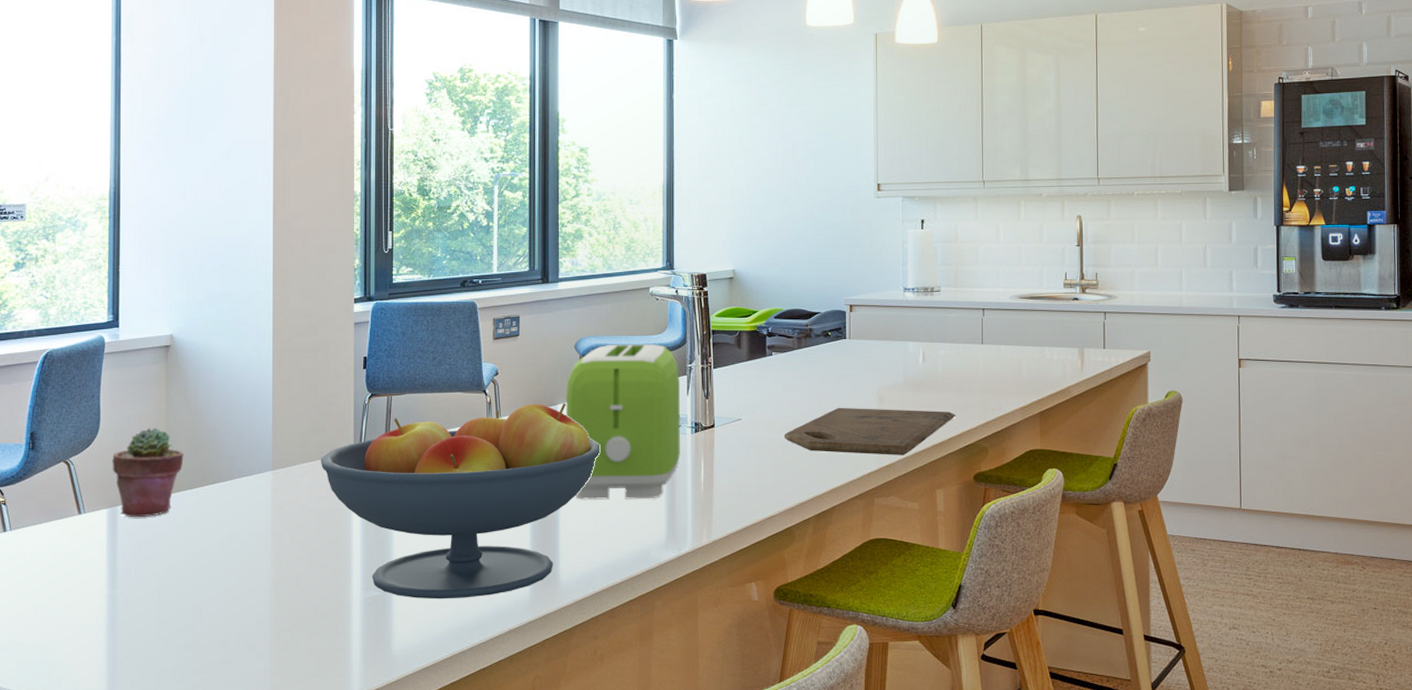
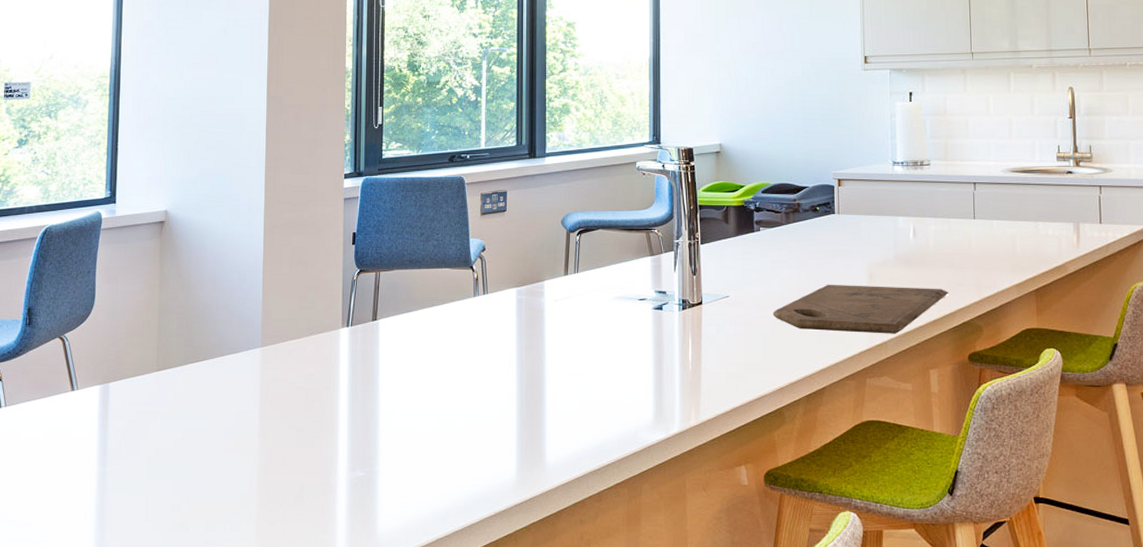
potted succulent: present [112,428,184,518] -> none [105,304,175,395]
fruit bowl: present [320,403,601,599] -> none [308,279,587,481]
toaster: present [566,343,681,500] -> none [552,219,669,379]

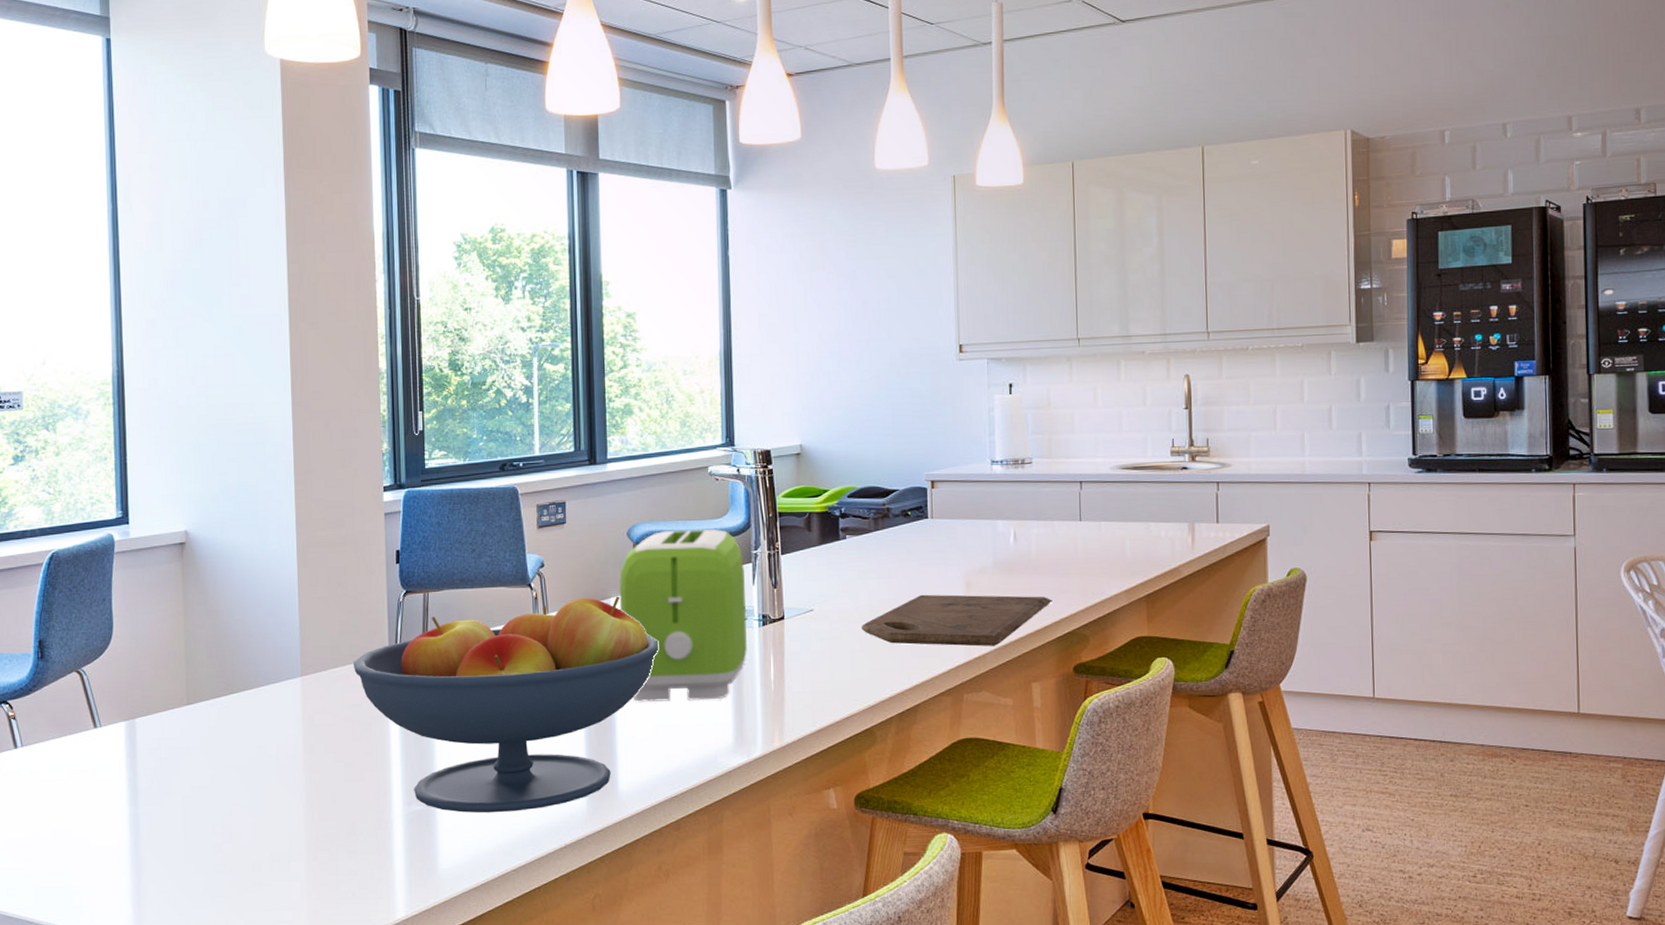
fruit bowl: none [308,279,587,481] -> present [353,596,659,813]
toaster: none [552,219,669,379] -> present [619,528,748,702]

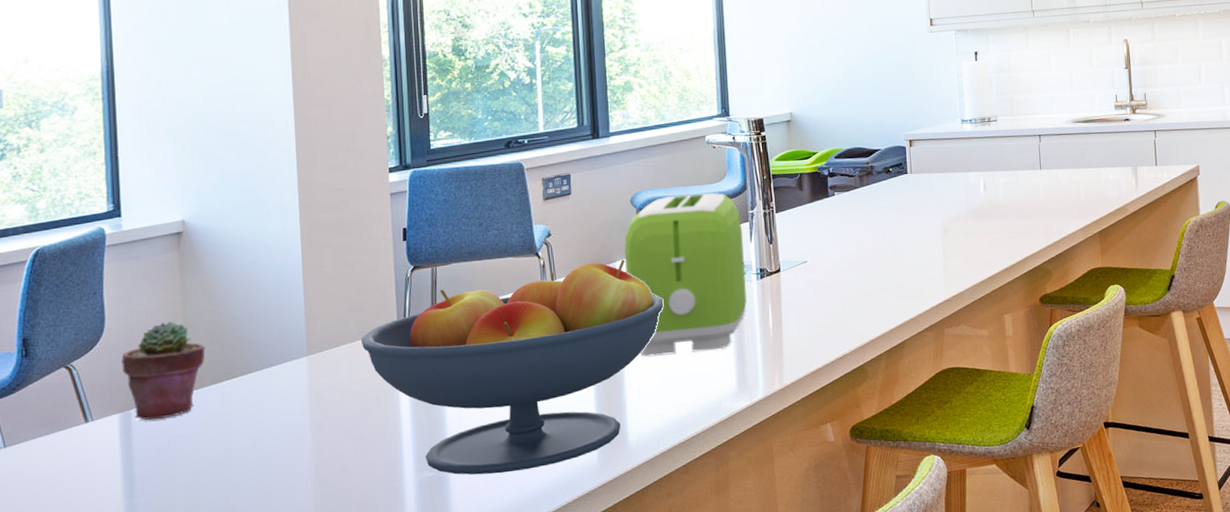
potted succulent: none [128,633,205,731] -> present [122,322,205,421]
cutting board: present [861,594,1052,646] -> none [850,237,1019,288]

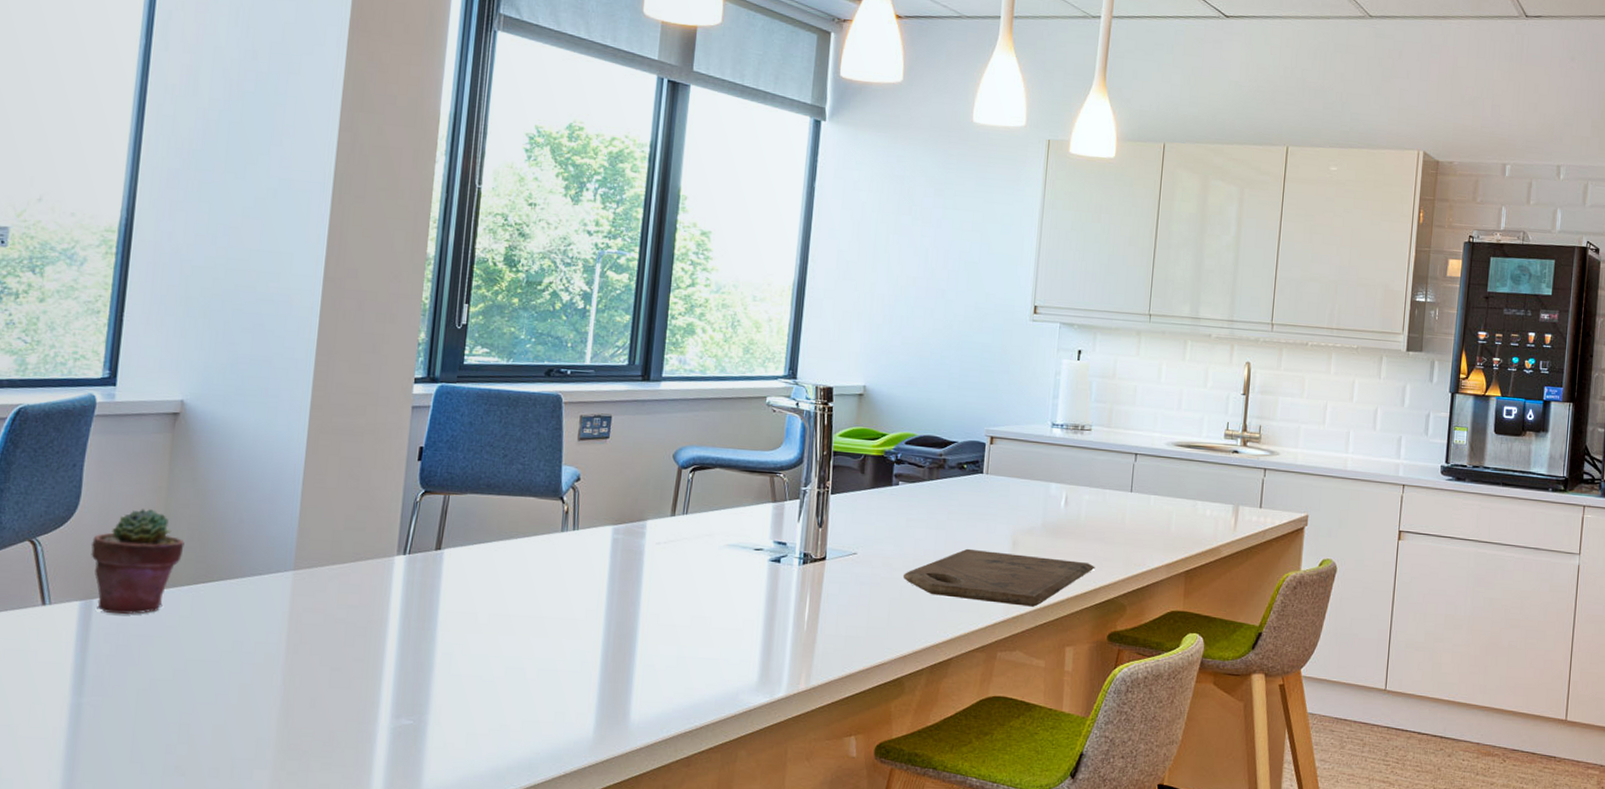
fruit bowl: present [360,259,664,475] -> none [354,516,692,734]
toaster: present [624,192,748,357] -> none [655,456,791,636]
cutting board: none [850,237,1019,288] -> present [903,548,1095,607]

